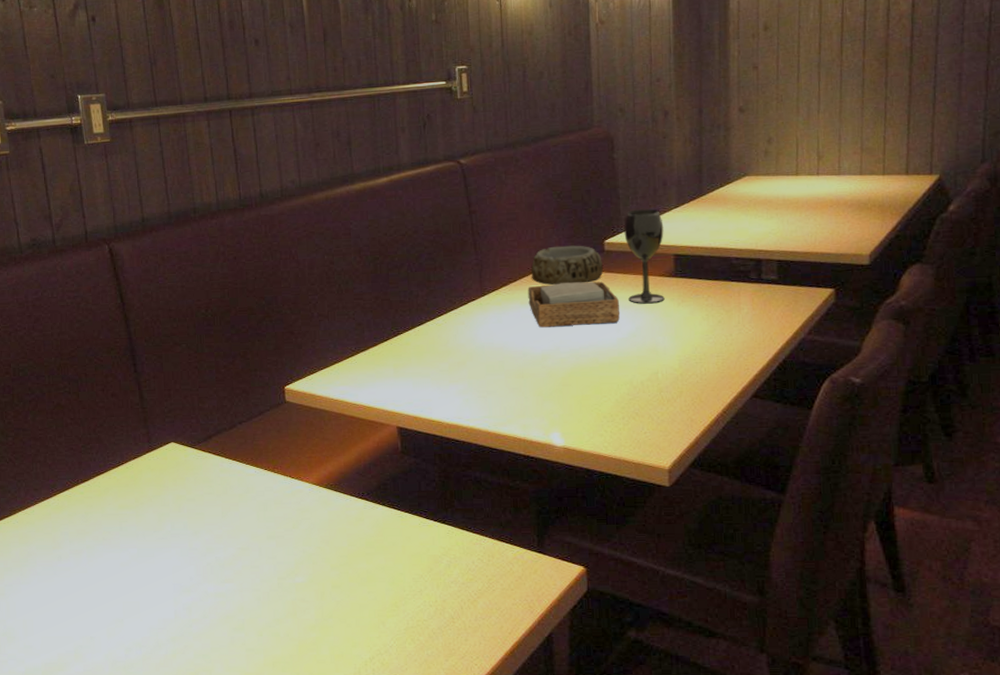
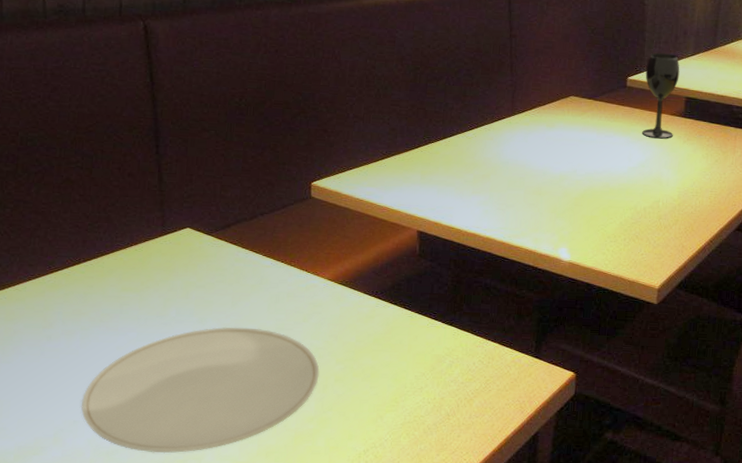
plate: none [95,537,315,666] -> present [80,326,320,454]
napkin holder: present [528,281,620,328] -> none [553,111,634,153]
ashtray: present [530,245,603,285] -> none [559,77,624,114]

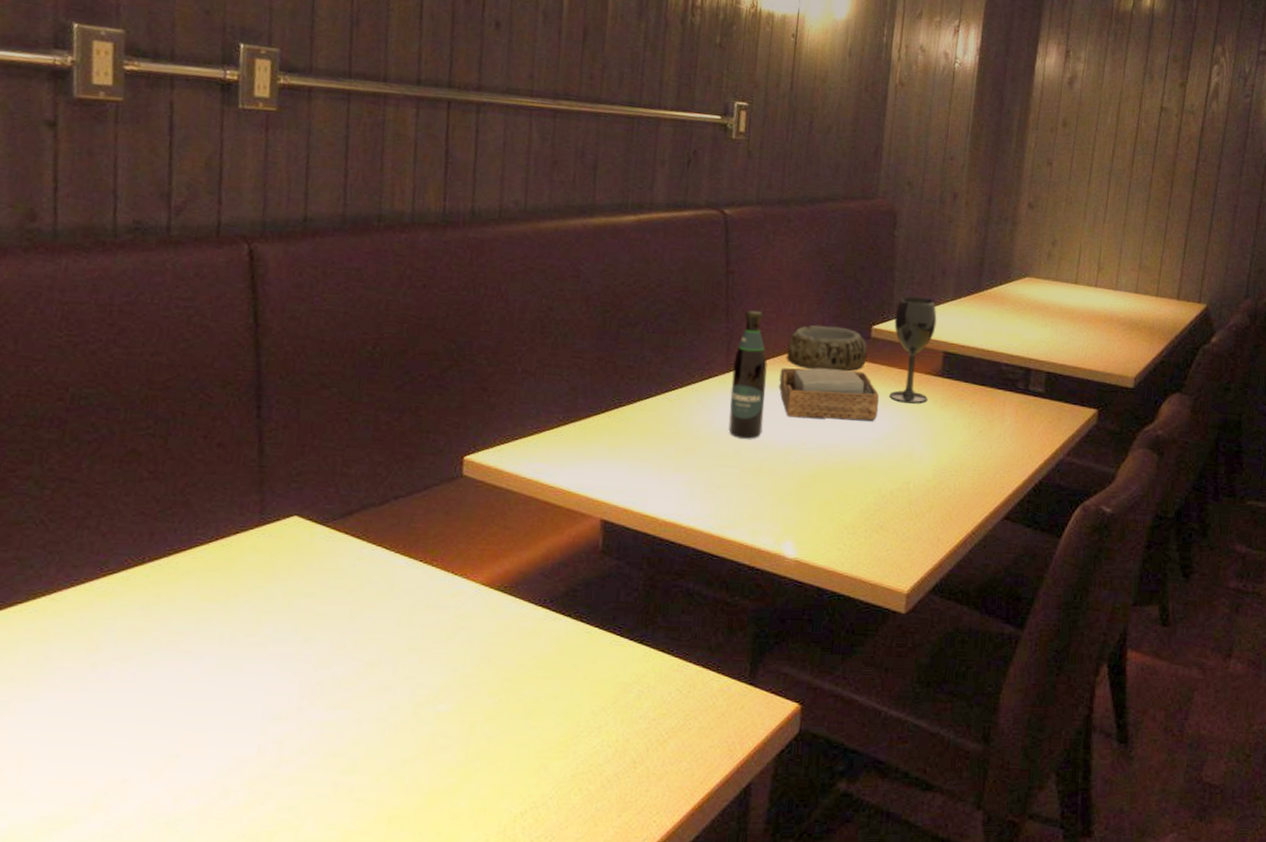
plate: present [80,326,320,454] -> none [133,648,465,822]
bottle: none [514,65,544,167] -> present [728,309,767,438]
napkin holder: none [553,111,634,153] -> present [778,367,879,421]
ashtray: none [559,77,624,114] -> present [786,325,867,371]

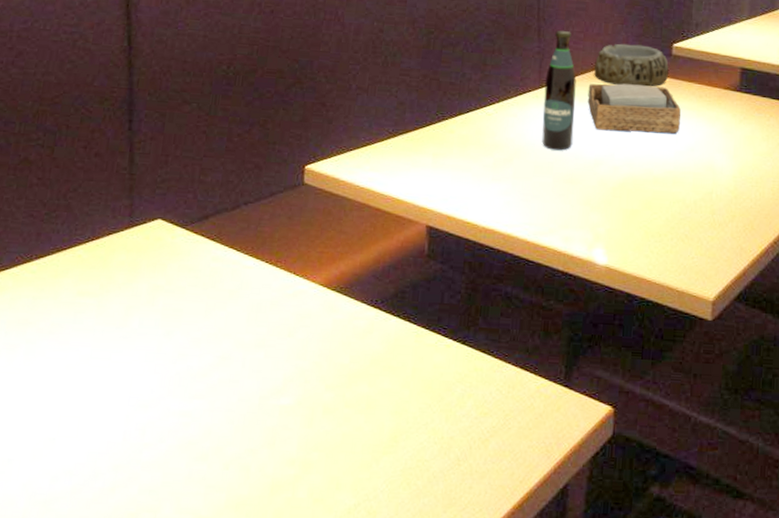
wine glass: present [889,296,937,404] -> none [690,15,734,117]

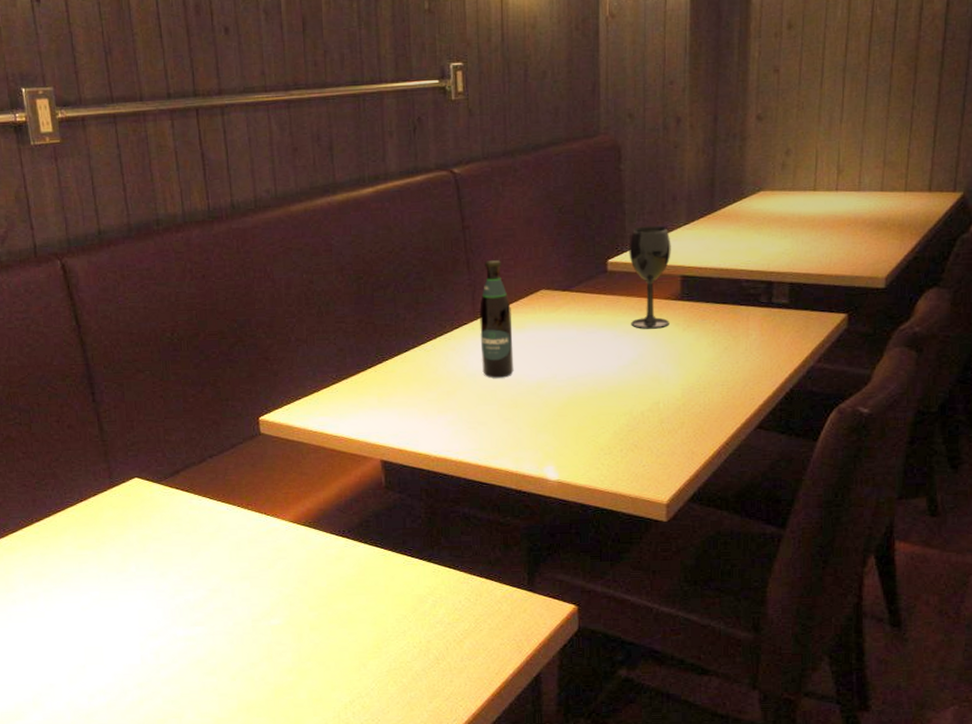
napkin holder: present [587,83,681,134] -> none [524,304,622,354]
ashtray: present [593,43,669,87] -> none [527,265,605,308]
wine glass: none [690,15,734,117] -> present [629,226,671,329]

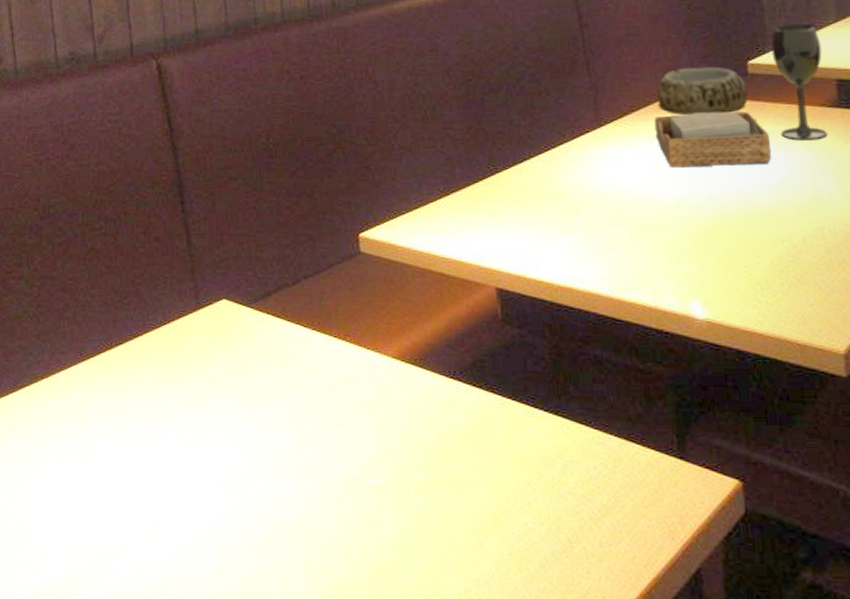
bottle: present [479,259,514,377] -> none [603,60,646,193]
napkin holder: none [524,304,622,354] -> present [654,111,772,168]
ashtray: none [527,265,605,308] -> present [657,66,748,114]

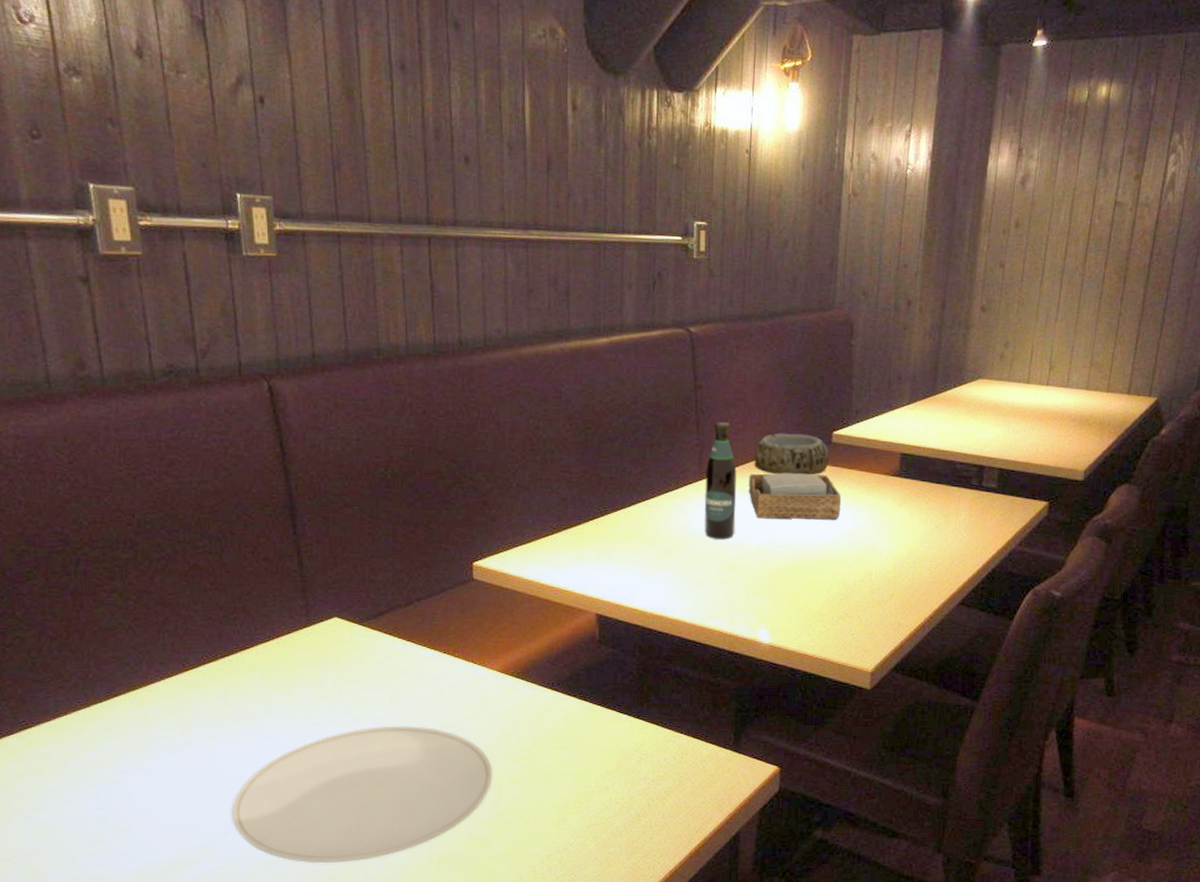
plate: none [125,422,396,588] -> present [230,725,493,864]
bottle: none [603,60,646,193] -> present [704,421,737,538]
wine glass: present [771,23,827,141] -> none [850,402,894,502]

